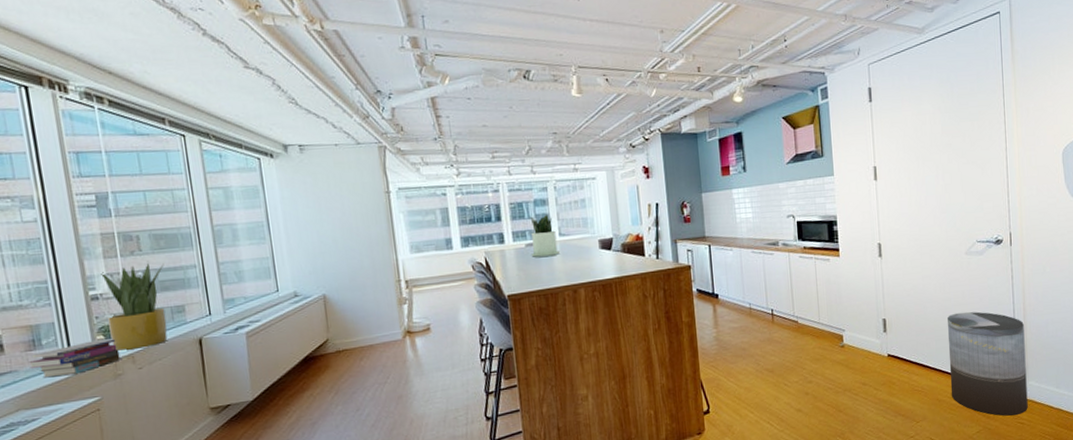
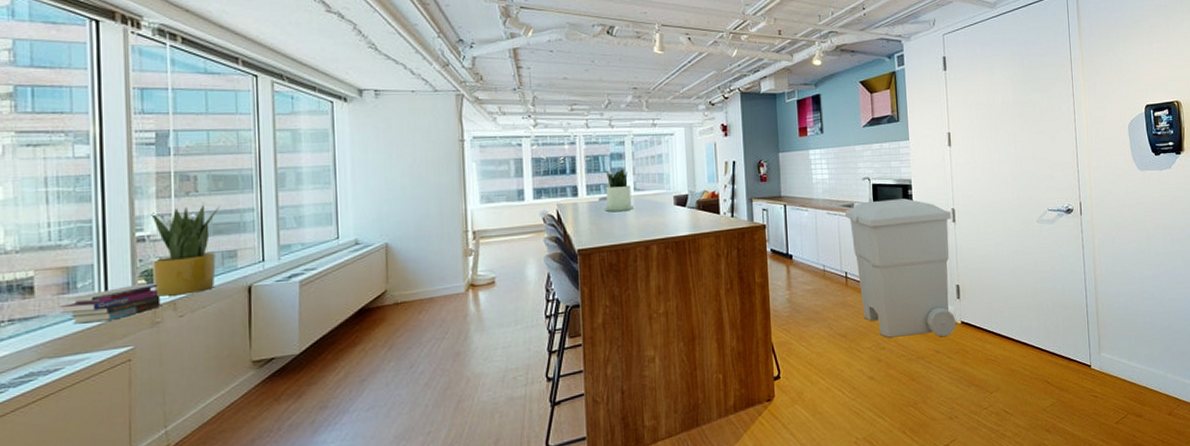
recycling bin: none [770,234,883,372] -> present [845,198,956,338]
trash can: present [947,311,1028,416] -> none [1020,280,1101,389]

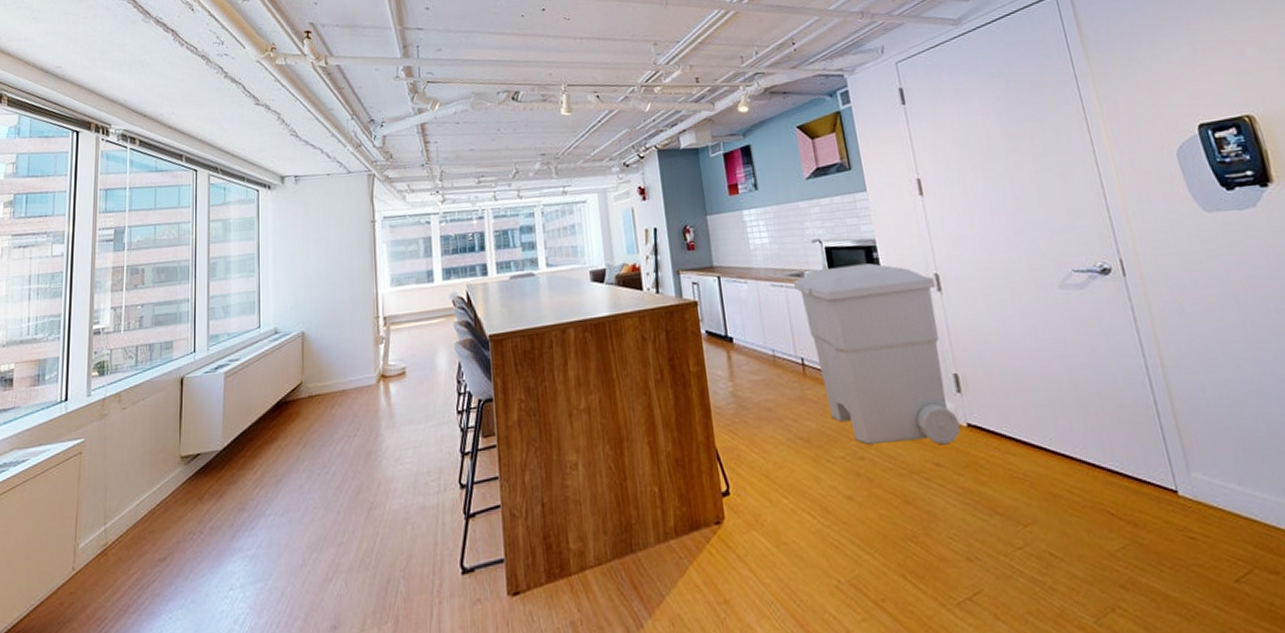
books: present [60,283,161,324] -> none [31,375,109,416]
planter: present [151,202,220,297] -> none [104,294,161,389]
planter: present [604,169,635,212] -> none [515,243,548,292]

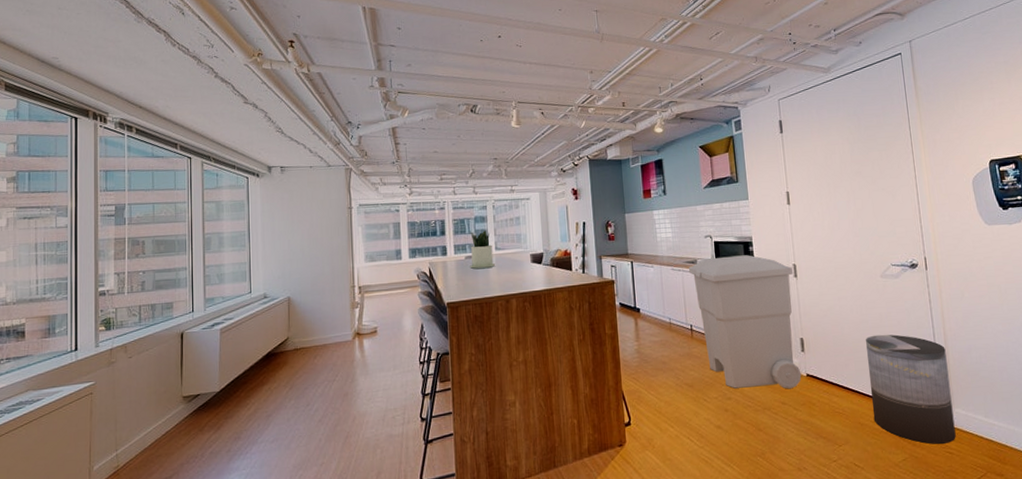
planter: none [515,243,548,292] -> present [470,230,496,269]
trash can: none [1047,366,1198,525] -> present [866,334,956,444]

